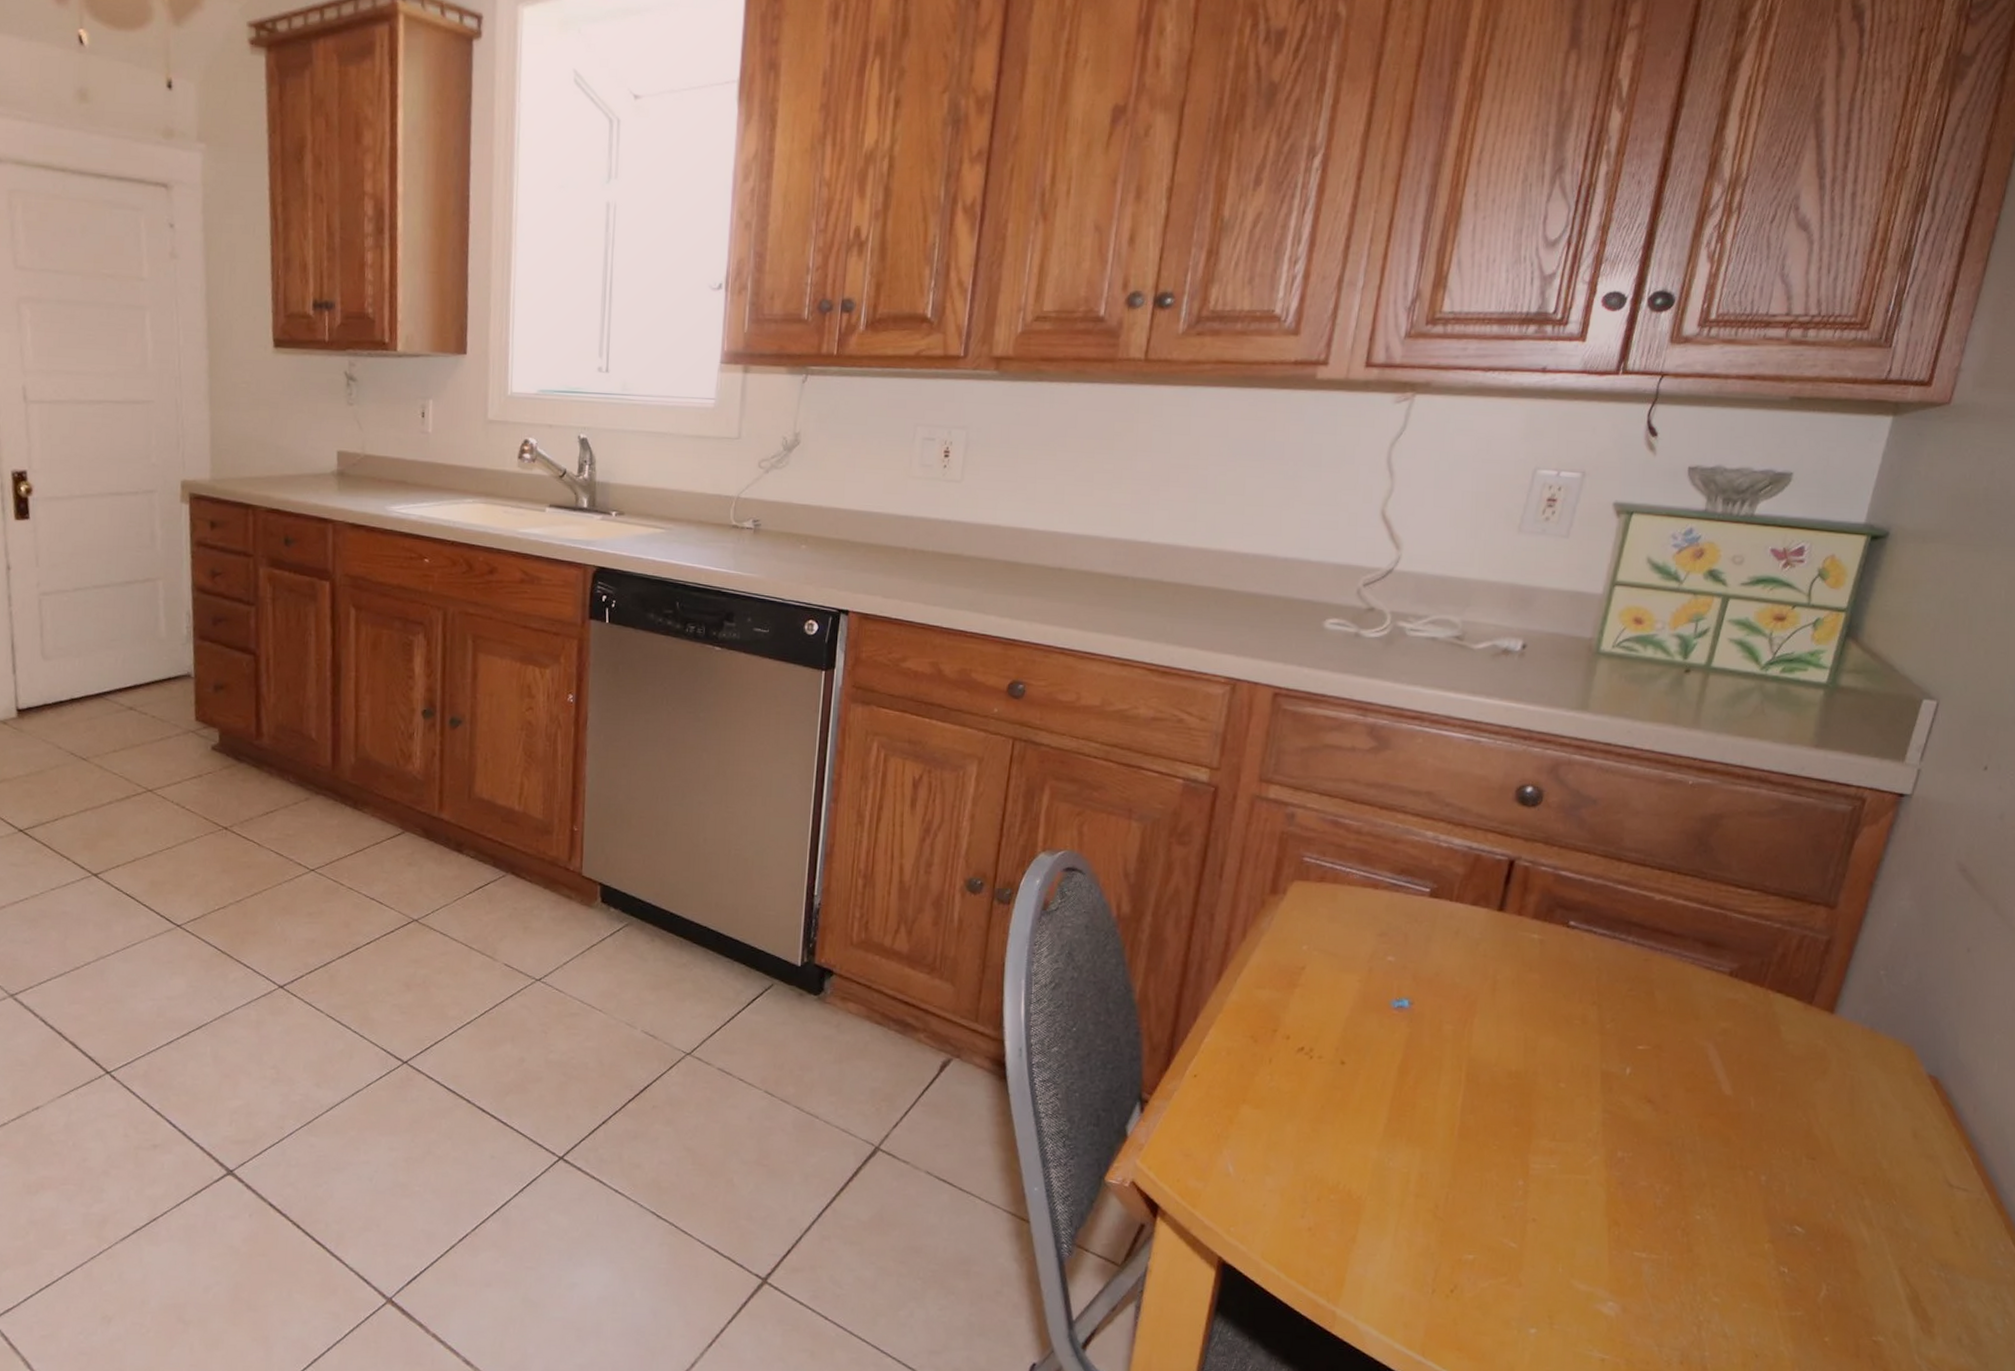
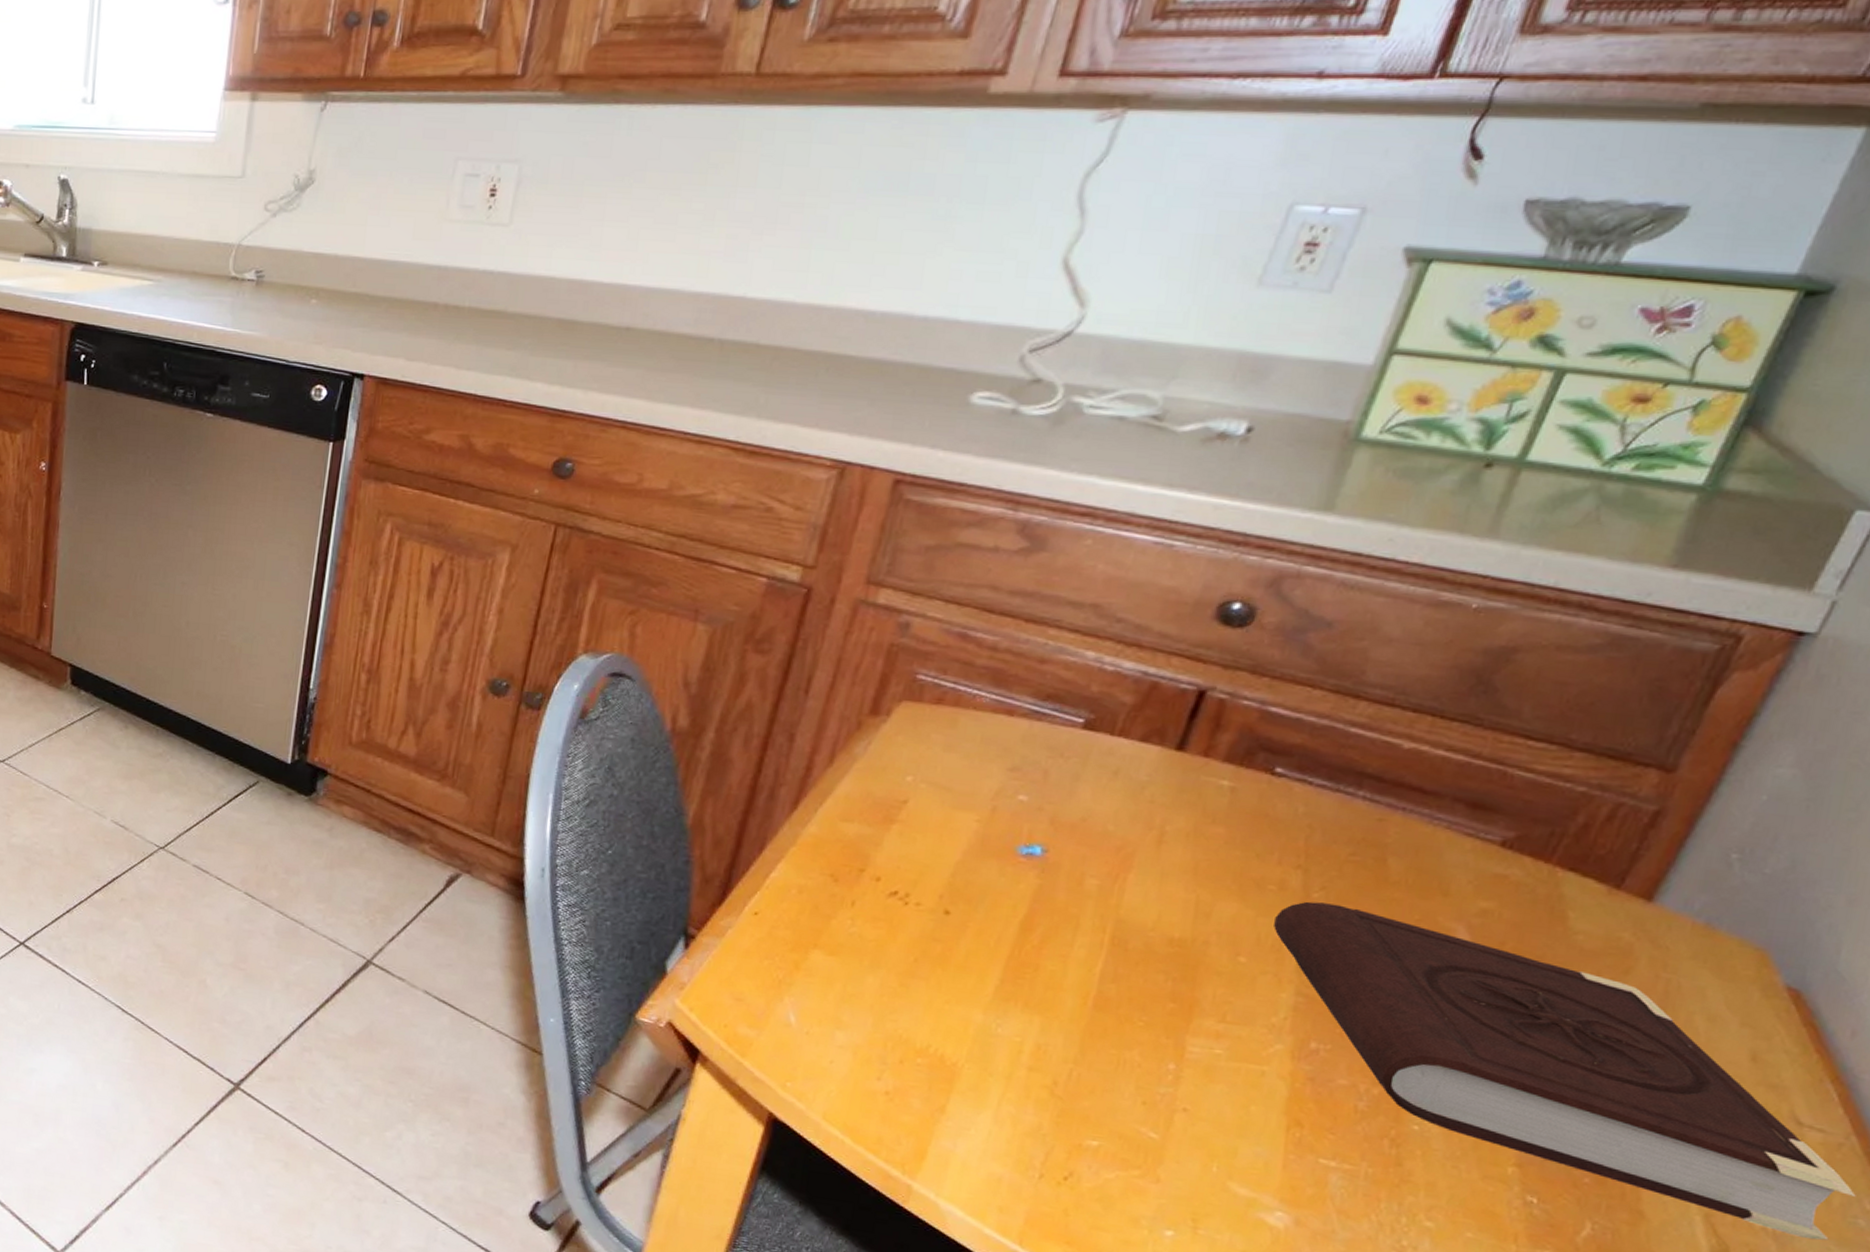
book: none [1582,1032,1994,1281] -> present [1274,901,1856,1241]

